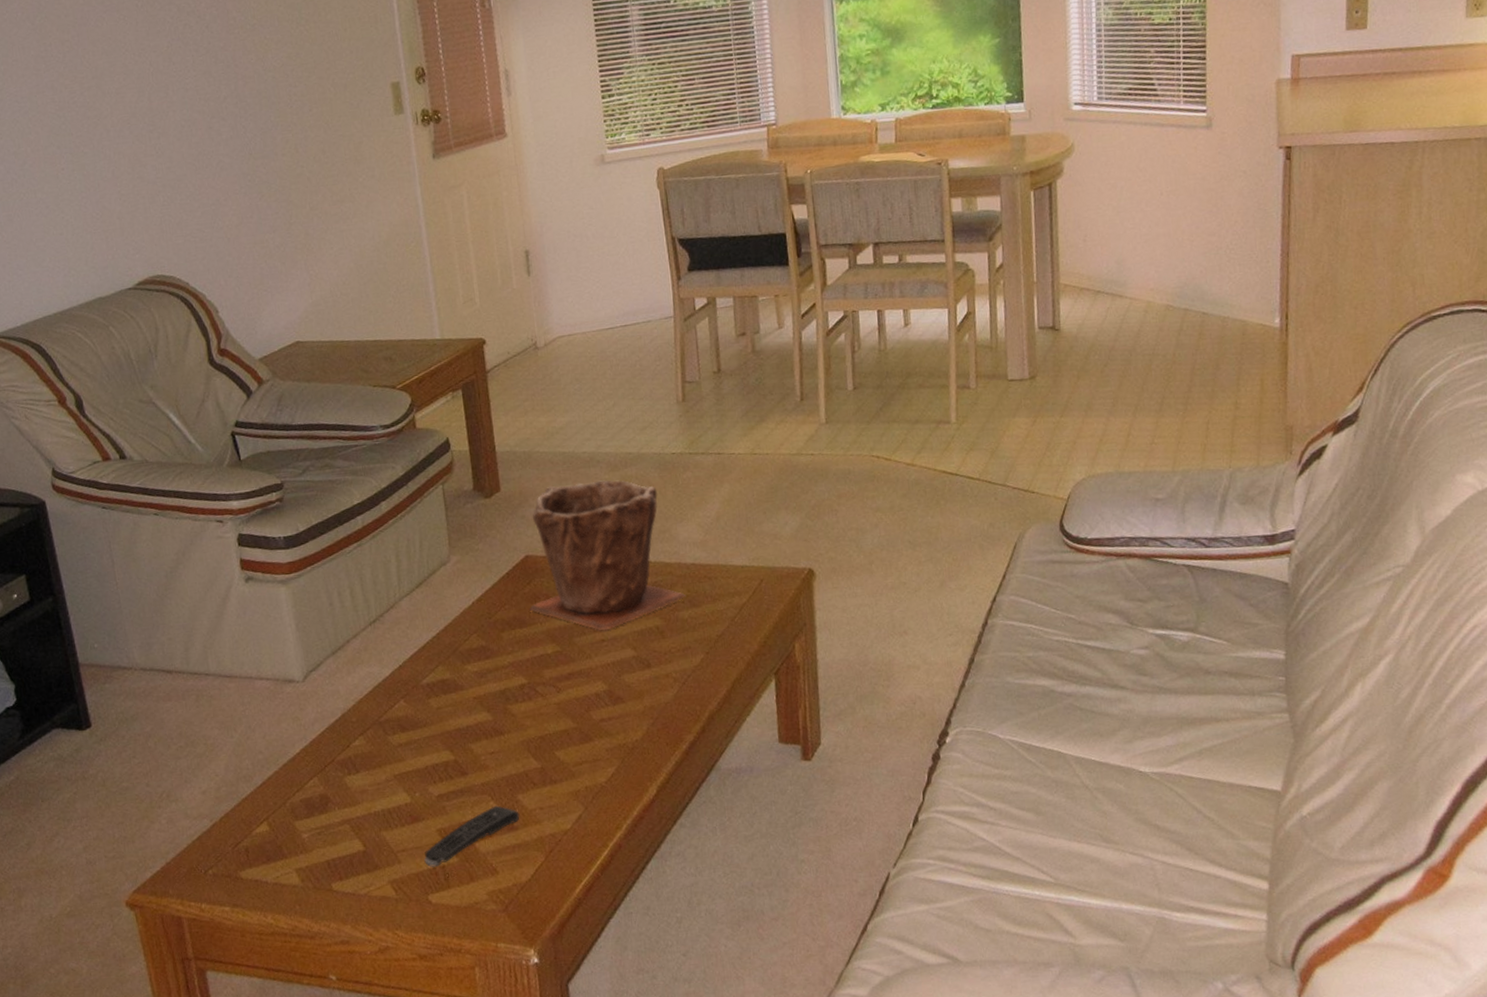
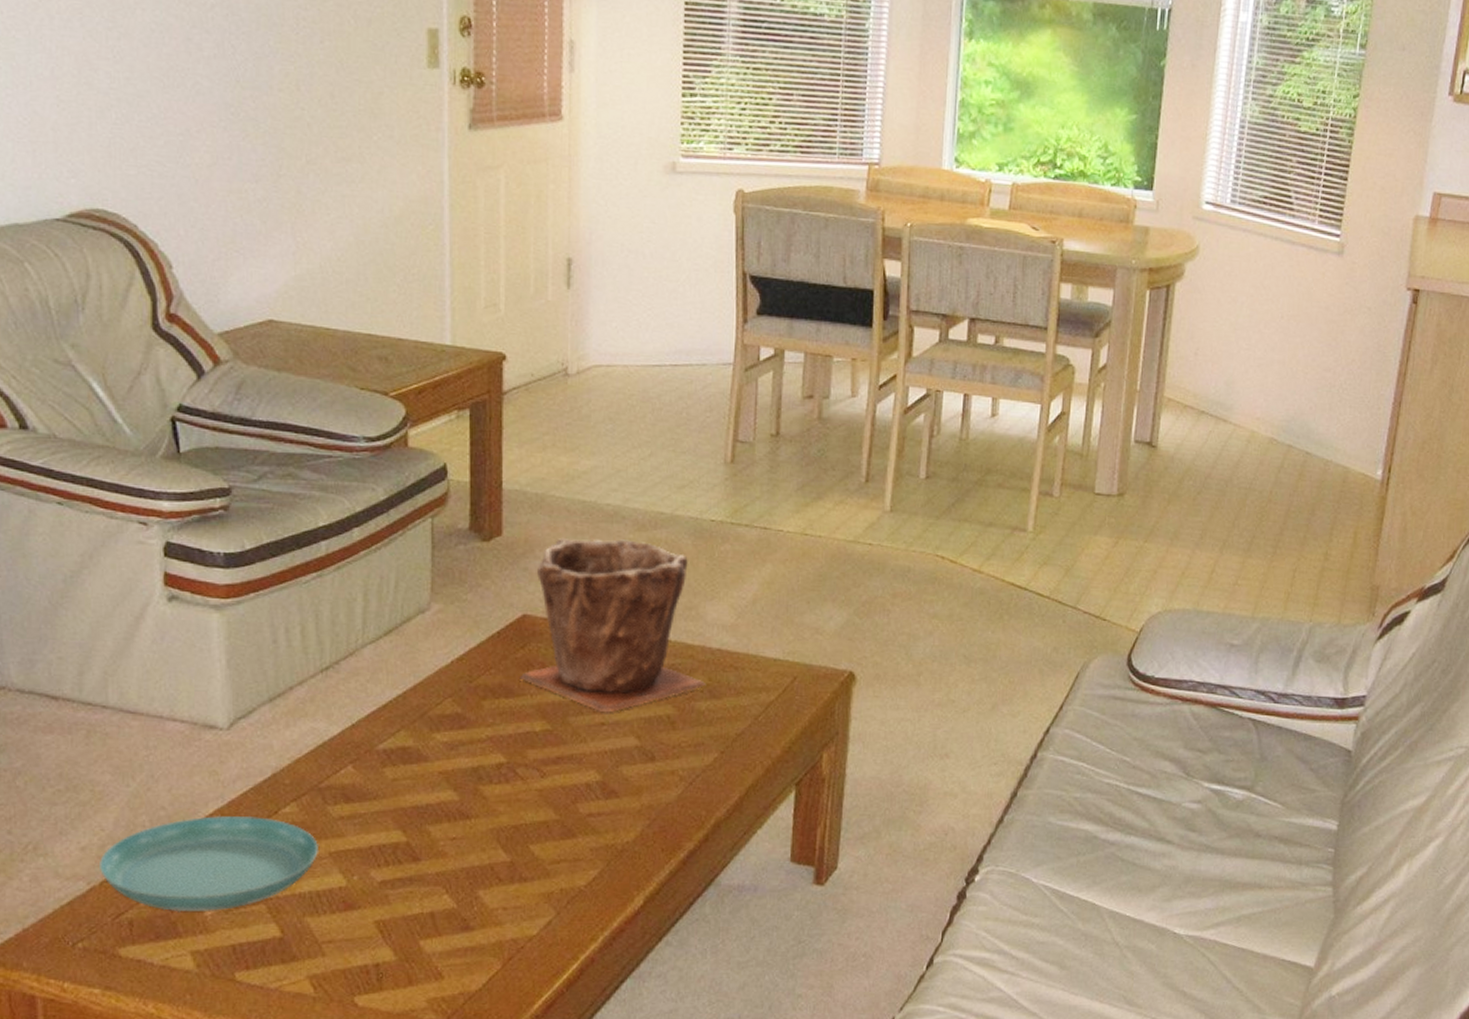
saucer: none [217,751,385,837] -> present [100,816,318,912]
remote control: present [424,805,520,867] -> none [355,900,478,964]

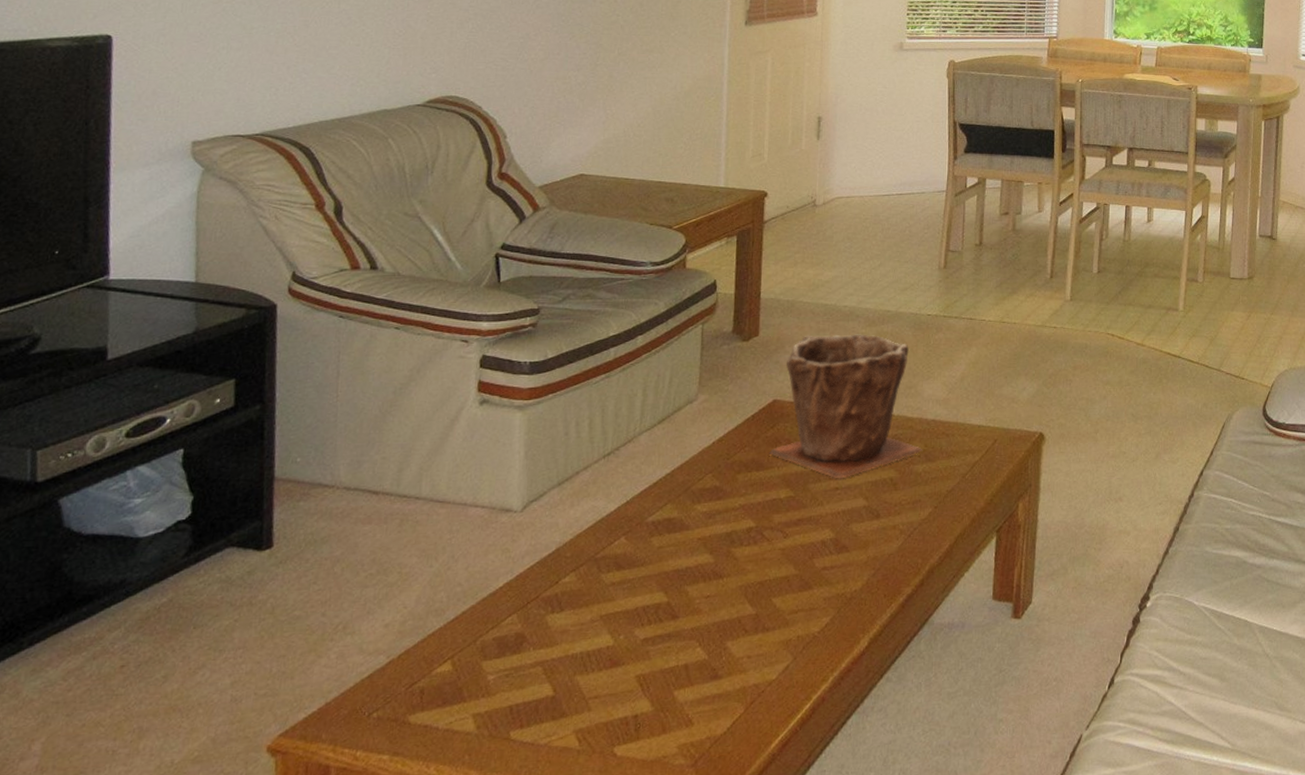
saucer: present [100,816,318,912] -> none [399,587,591,679]

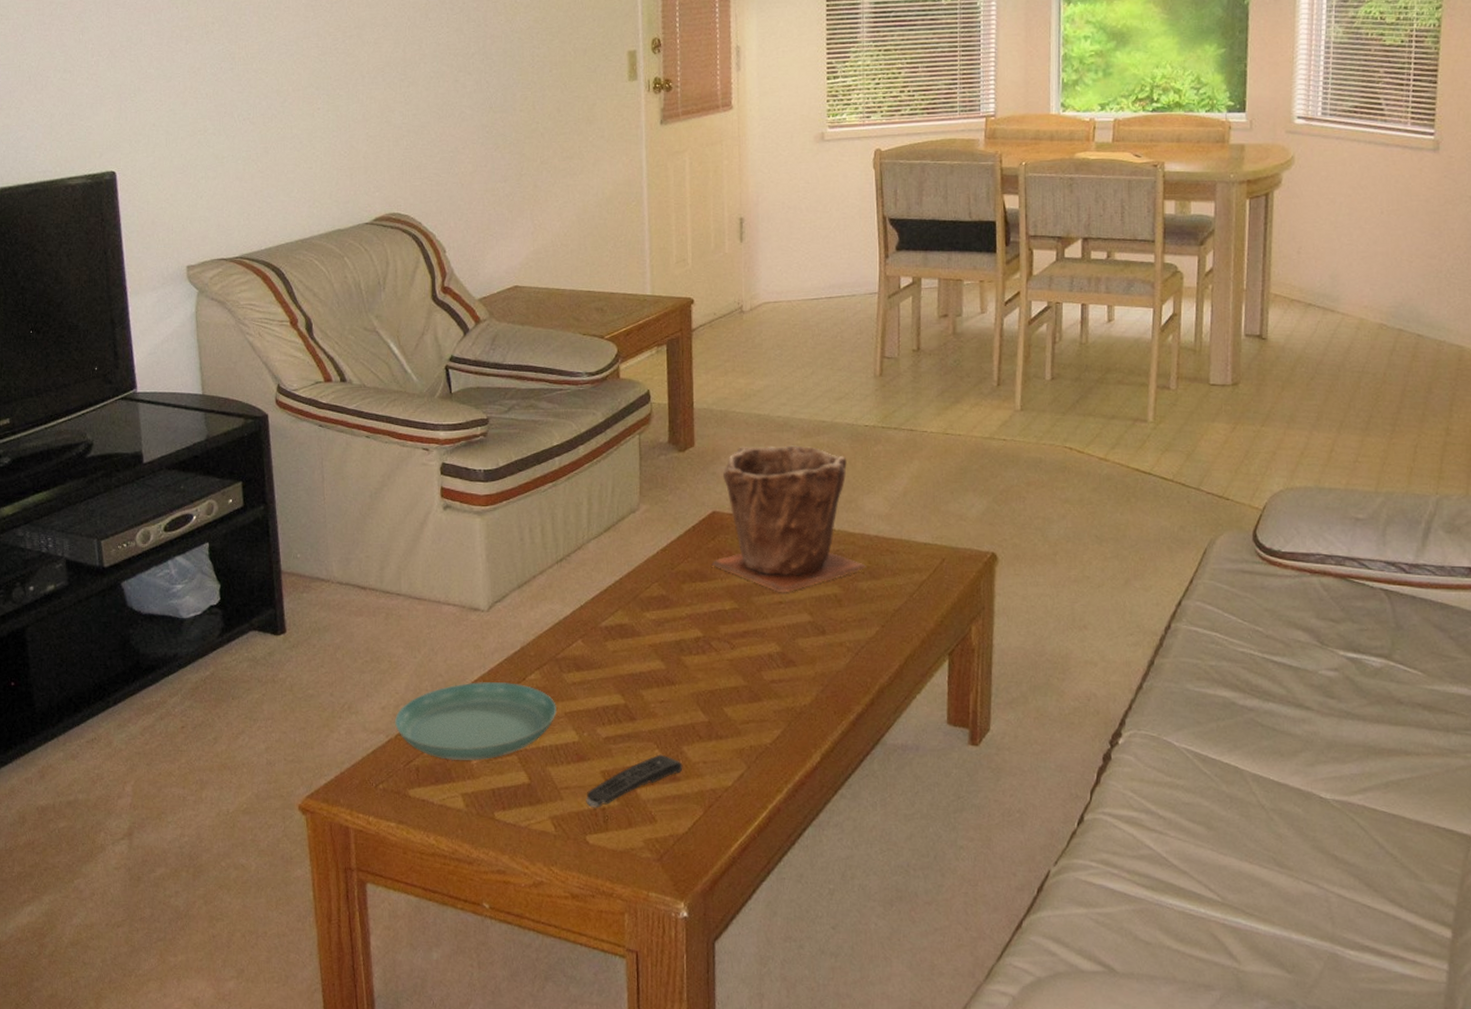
saucer: none [399,587,591,679] -> present [395,682,556,761]
remote control: none [616,652,726,716] -> present [586,754,683,808]

